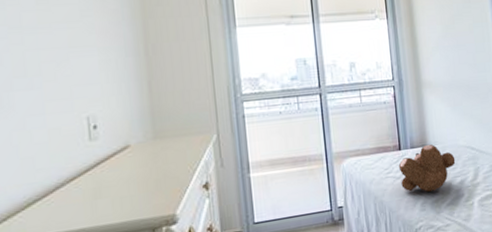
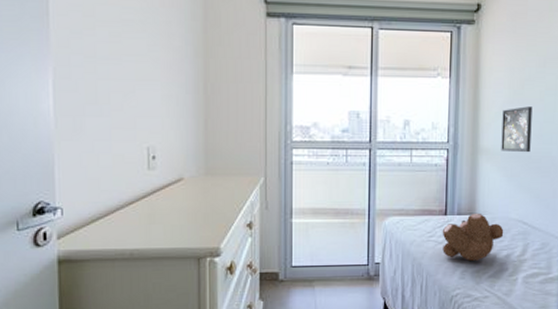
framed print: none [438,39,468,83] -> present [501,106,533,153]

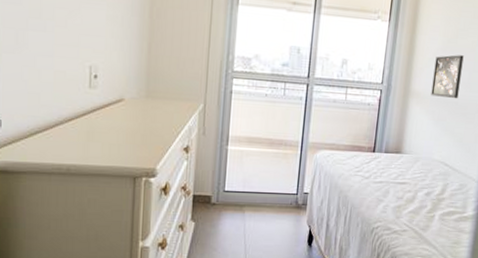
teddy bear: present [442,214,504,261] -> none [368,153,427,197]

